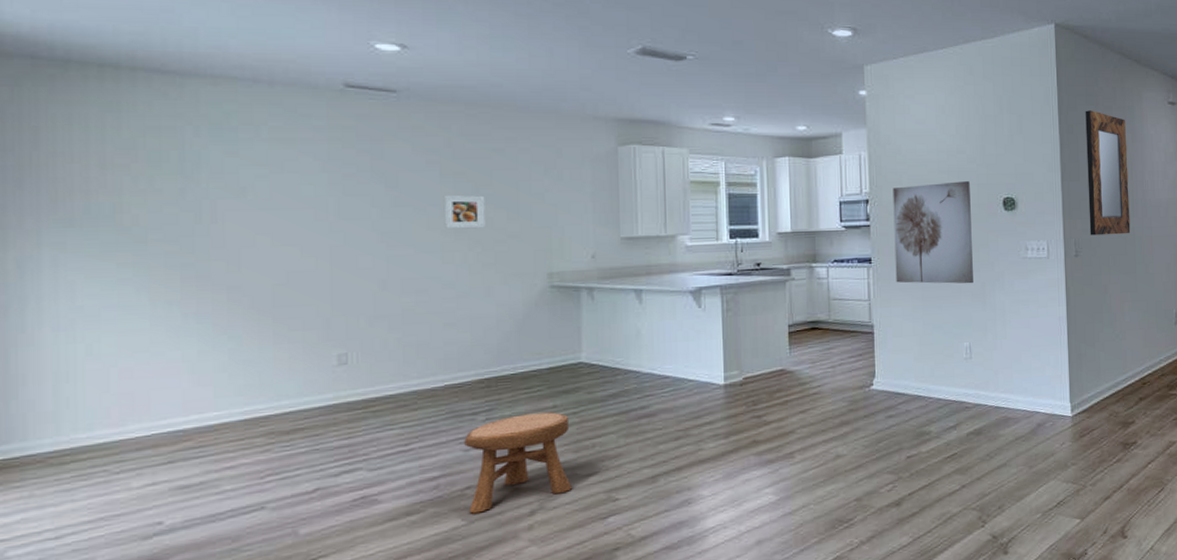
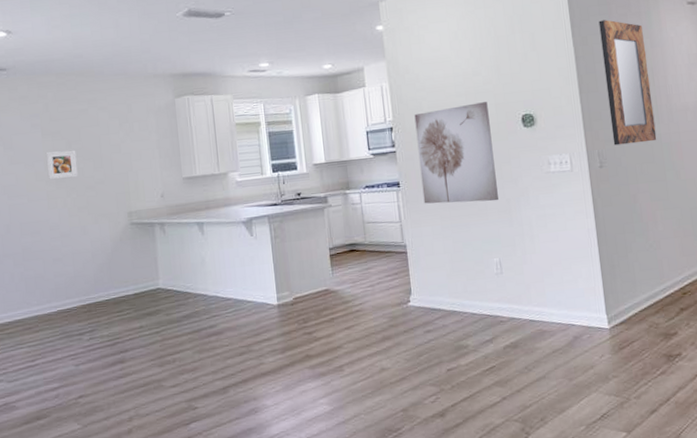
stool: present [464,412,572,514] -> none [75,332,159,419]

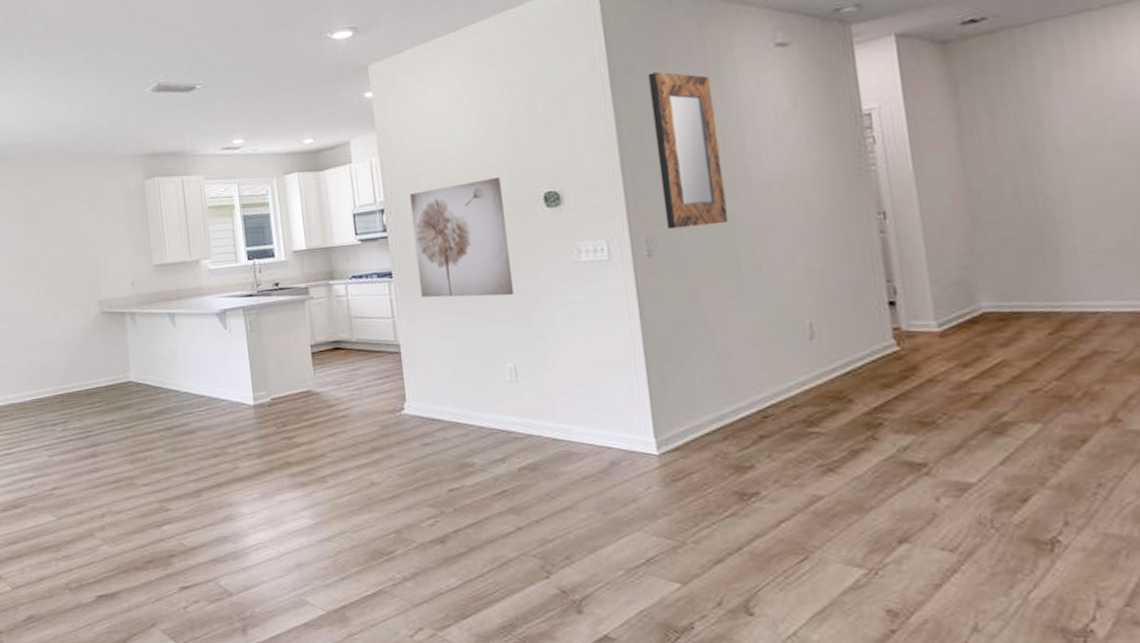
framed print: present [45,150,78,179] -> none [18,235,50,266]

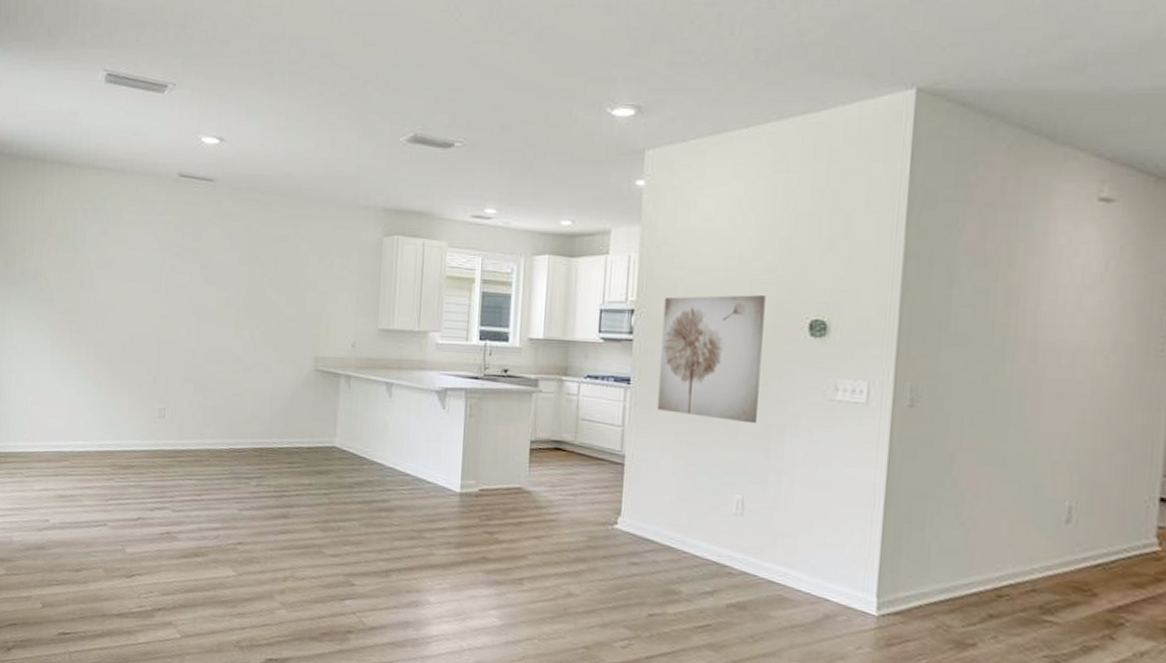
home mirror: present [648,72,729,229] -> none [936,208,1017,385]

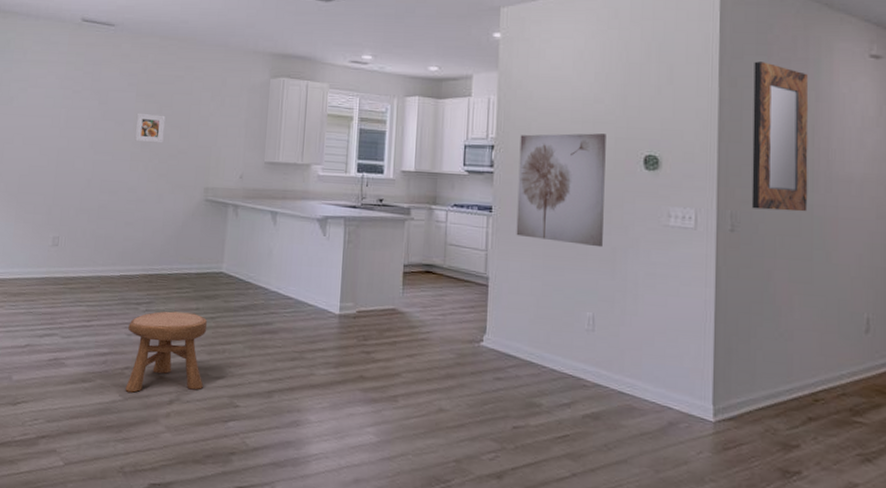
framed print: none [239,276,271,309] -> present [134,112,166,144]
stool: none [239,486,321,568] -> present [125,311,208,393]
home mirror: none [936,208,1017,385] -> present [751,61,809,212]

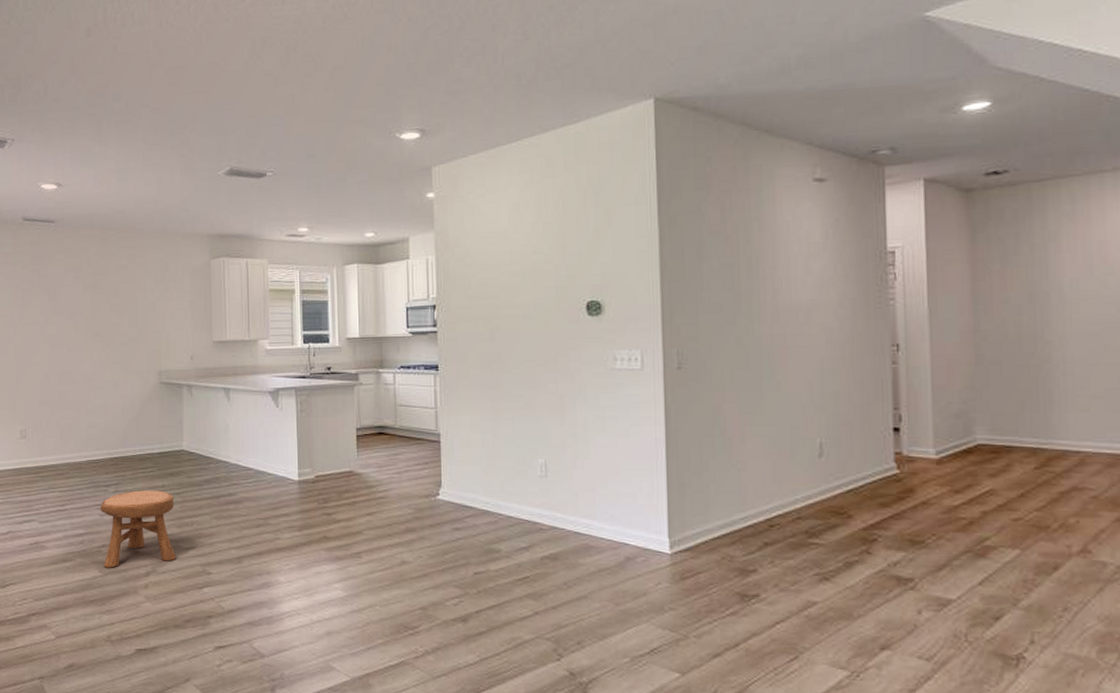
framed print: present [134,112,166,144] -> none [85,304,114,333]
wall art: present [516,133,606,248] -> none [461,284,550,396]
home mirror: present [751,61,809,212] -> none [693,196,755,345]

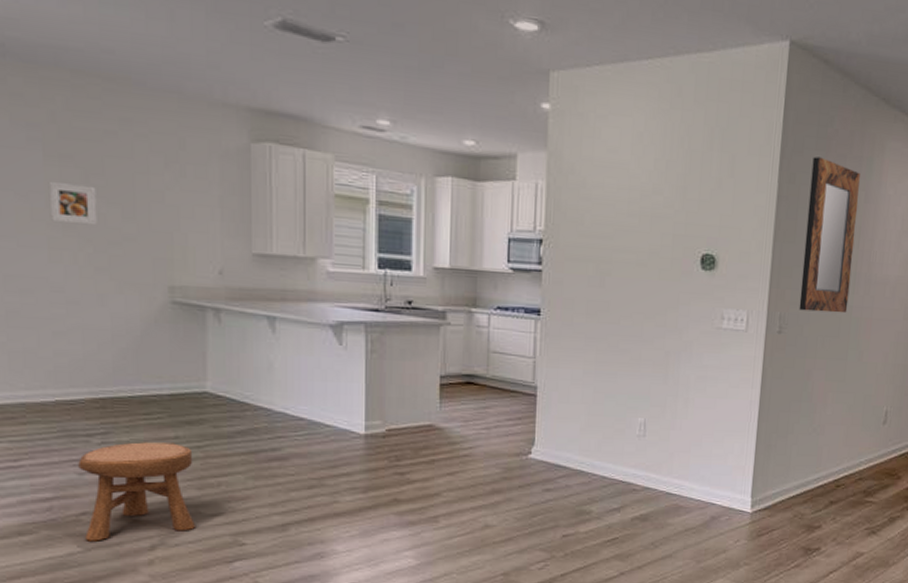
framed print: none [85,304,114,333] -> present [48,181,97,226]
home mirror: none [693,196,755,345] -> present [799,156,860,314]

